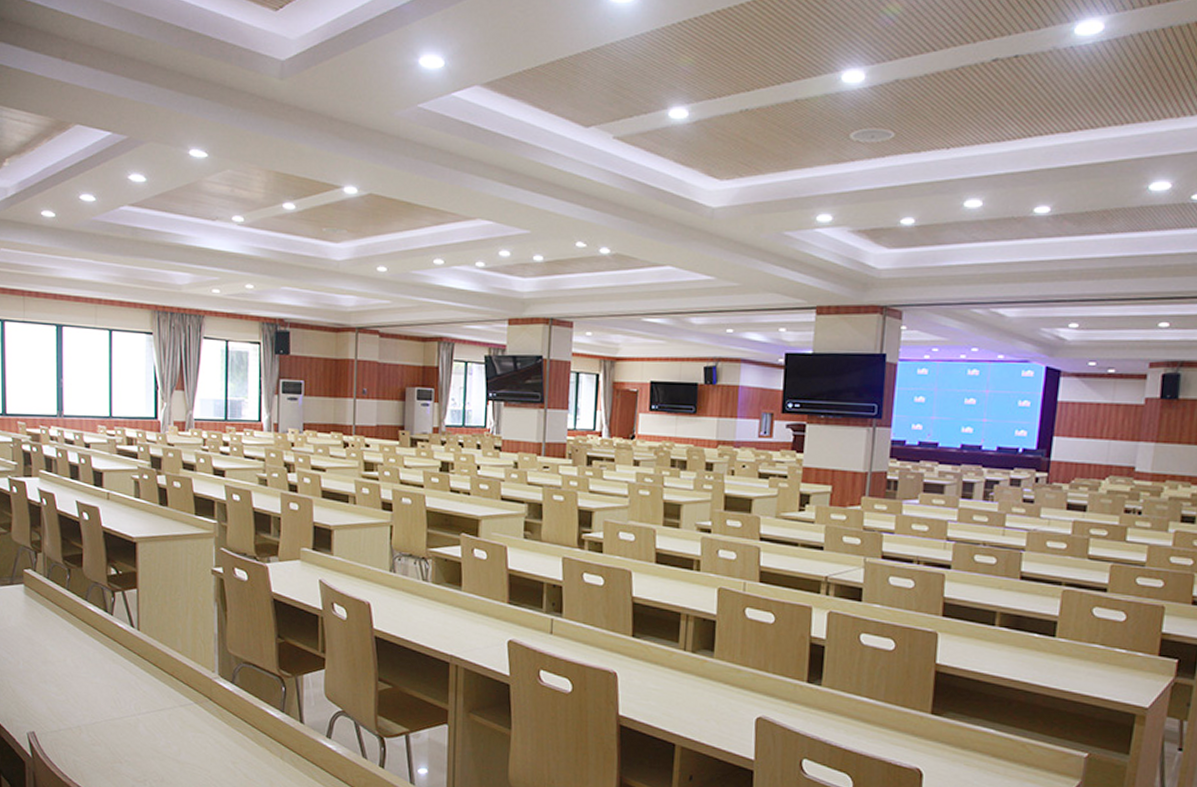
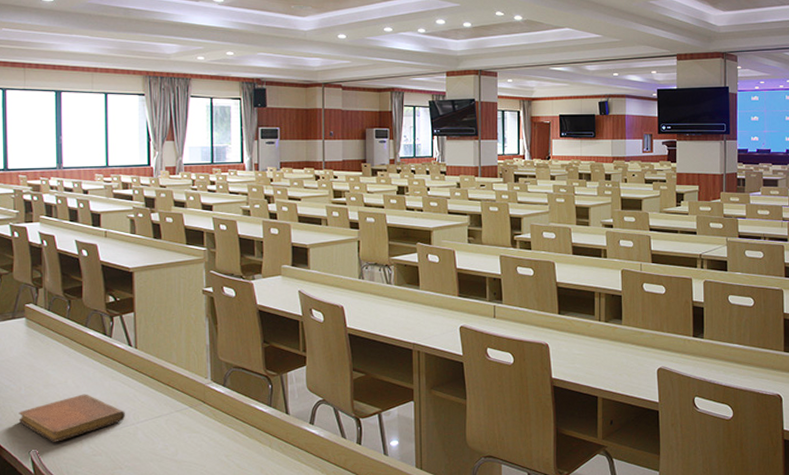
notebook: none [16,675,126,726] -> present [18,394,125,442]

